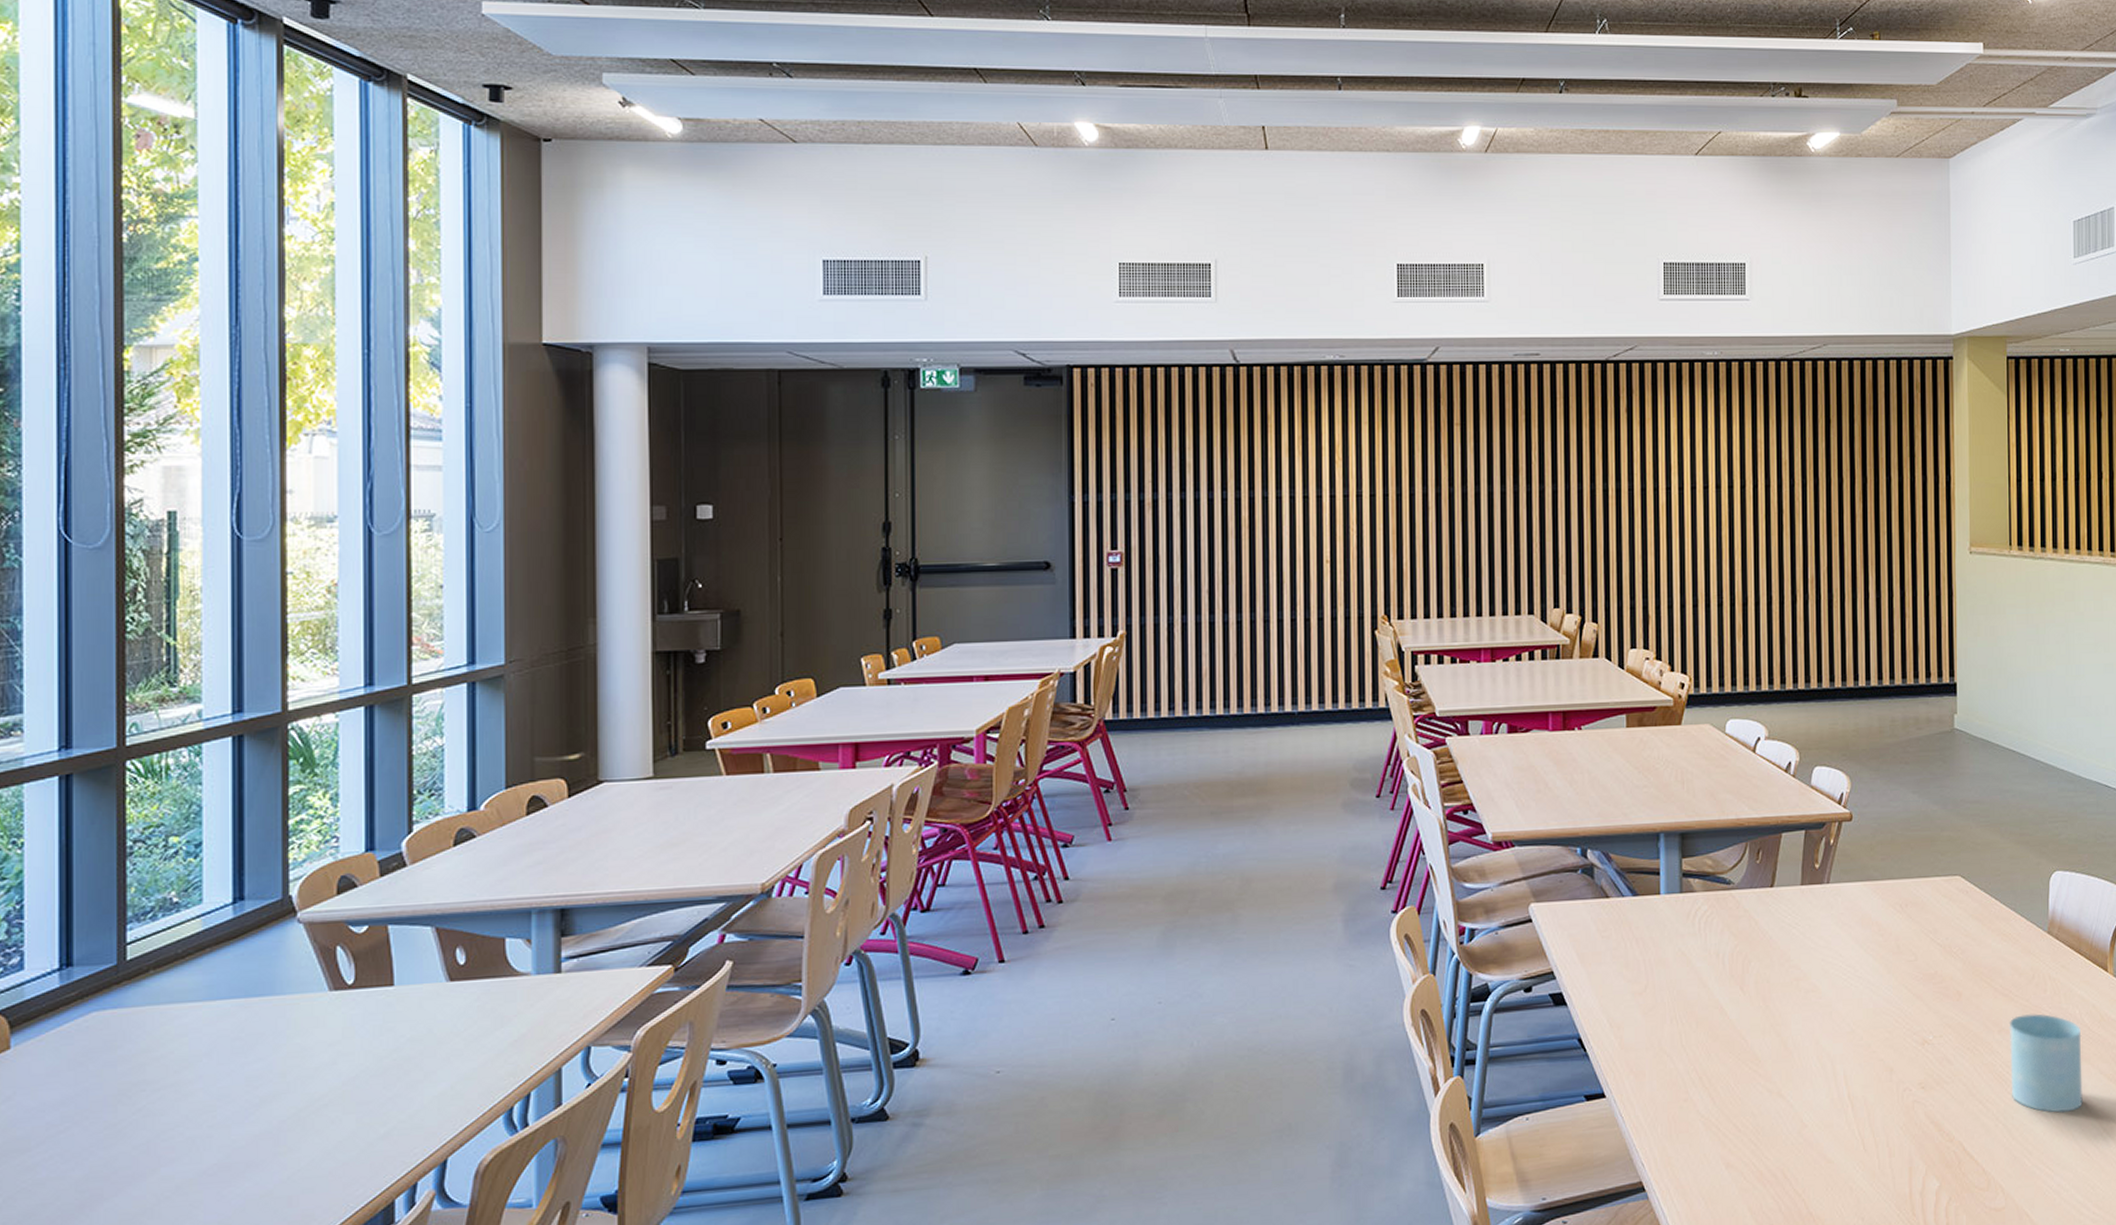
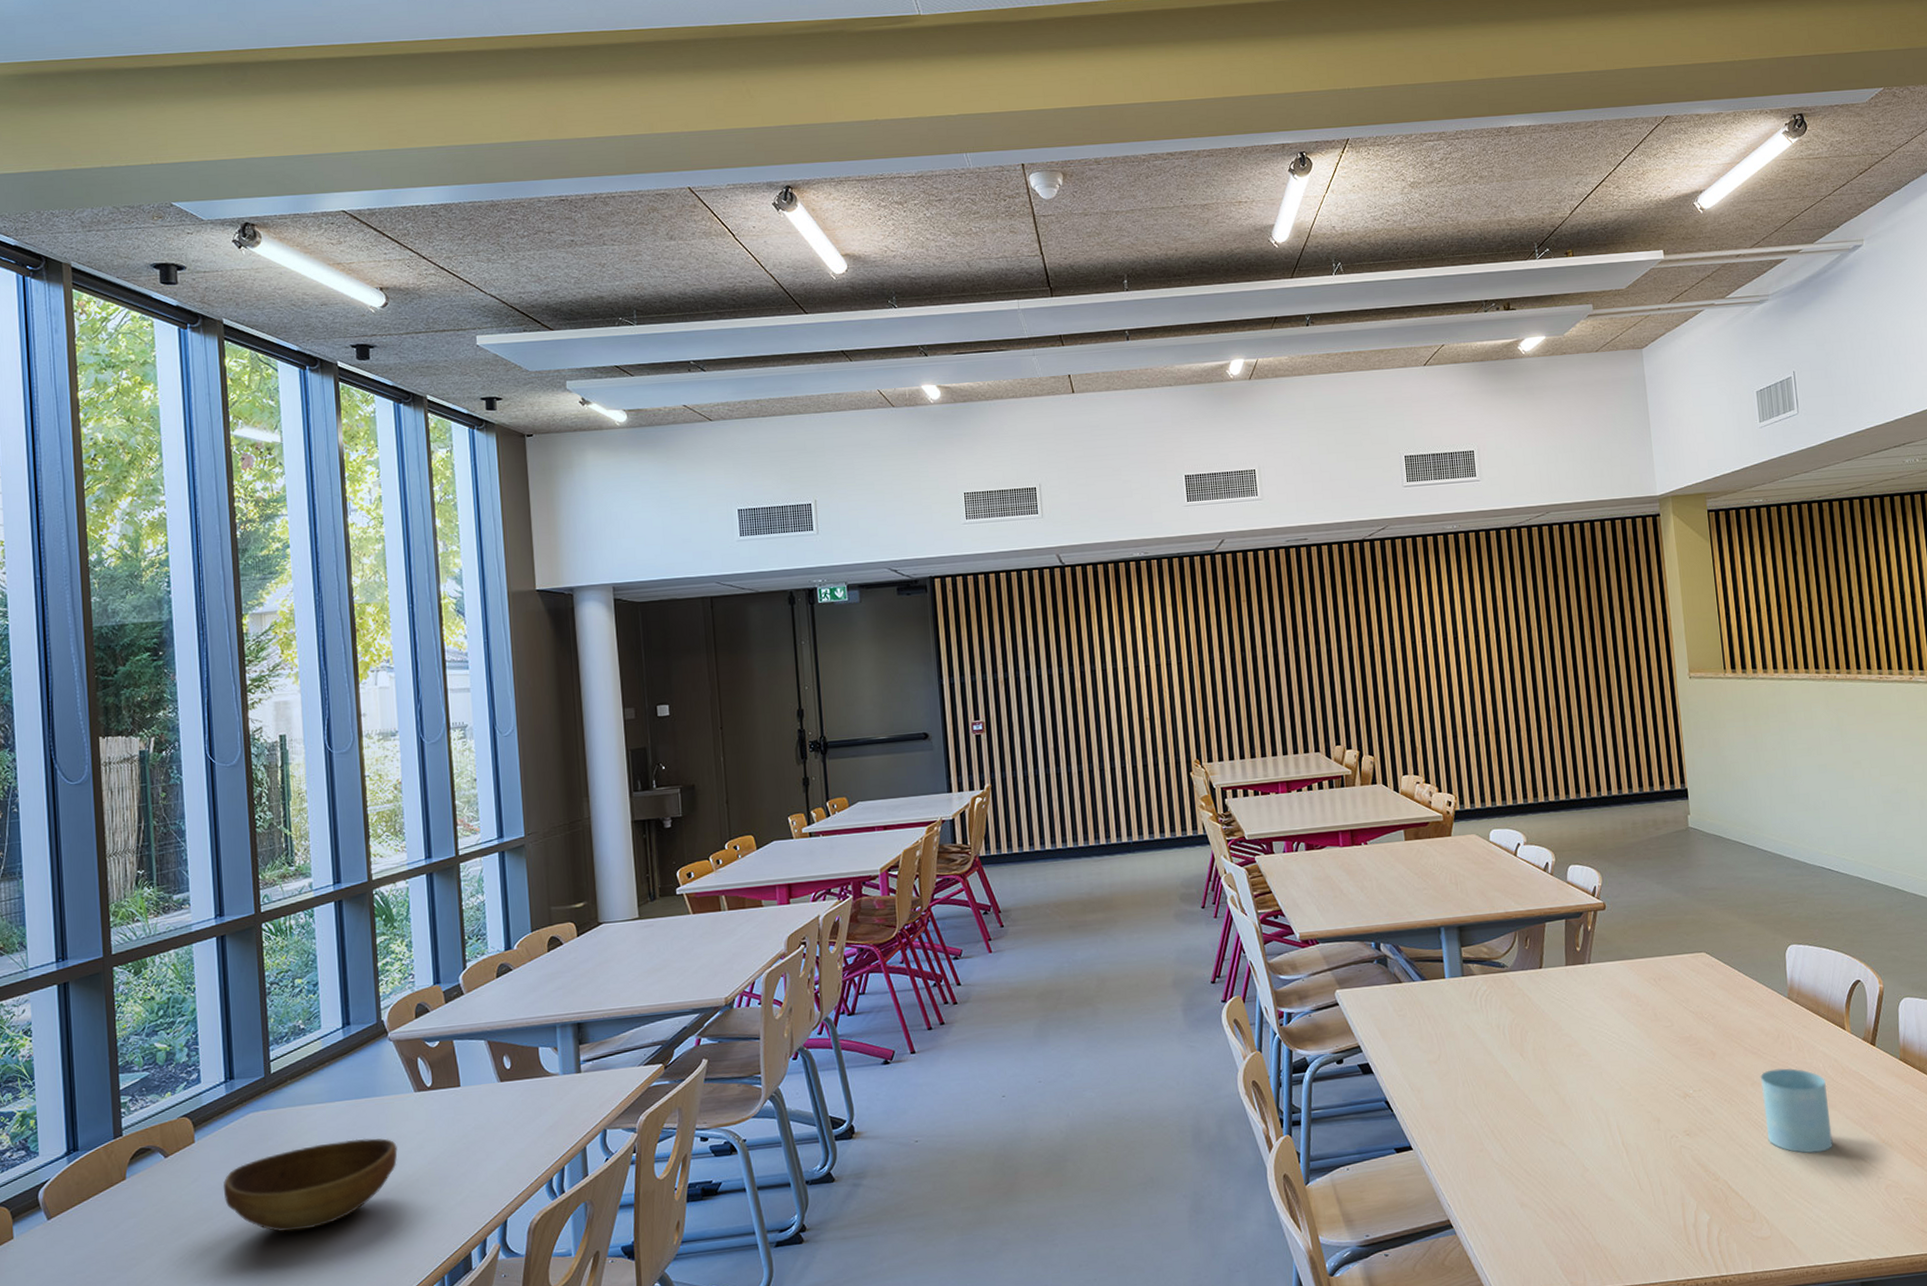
bowl: none [47,1049,300,1170] -> present [223,1138,398,1233]

